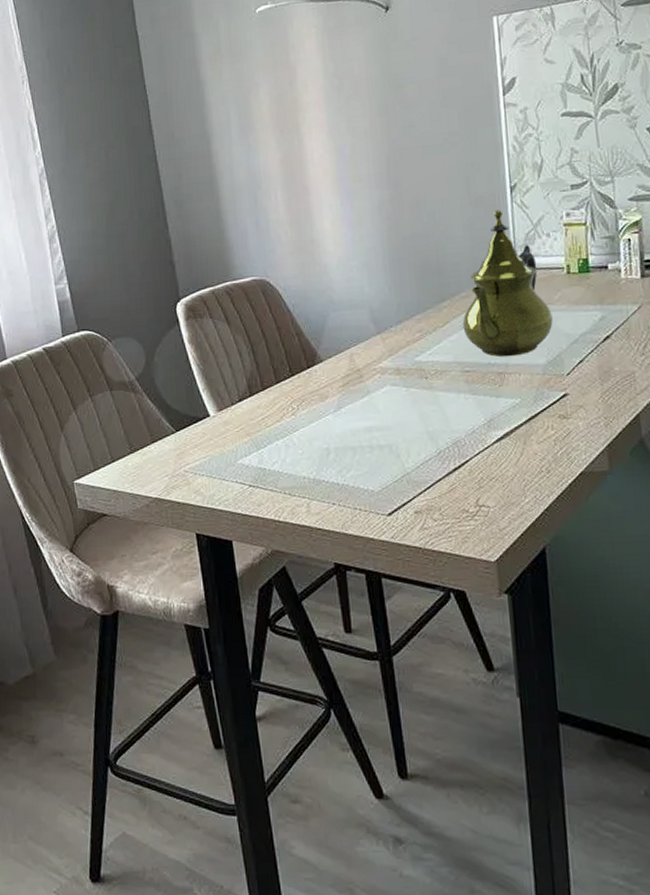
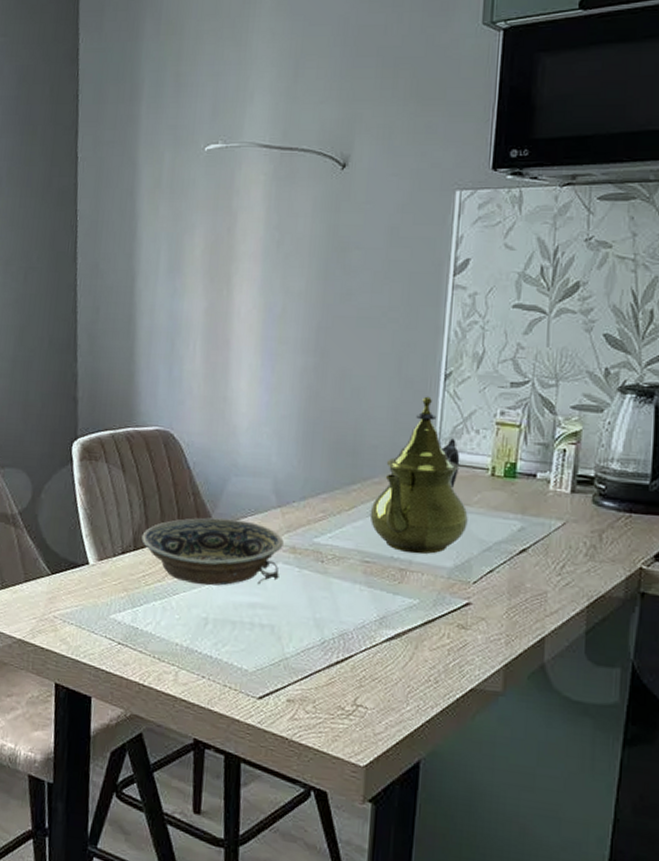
bowl: none [255,351,389,419] -> present [141,517,284,586]

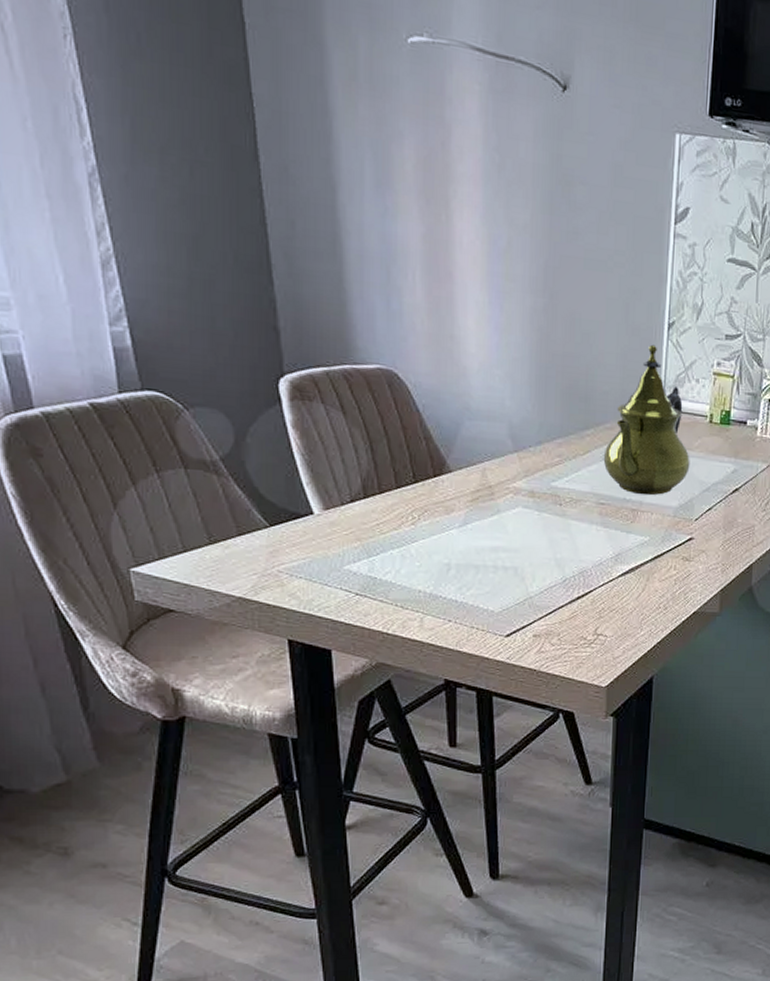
bowl: present [141,517,284,586] -> none [372,463,522,532]

